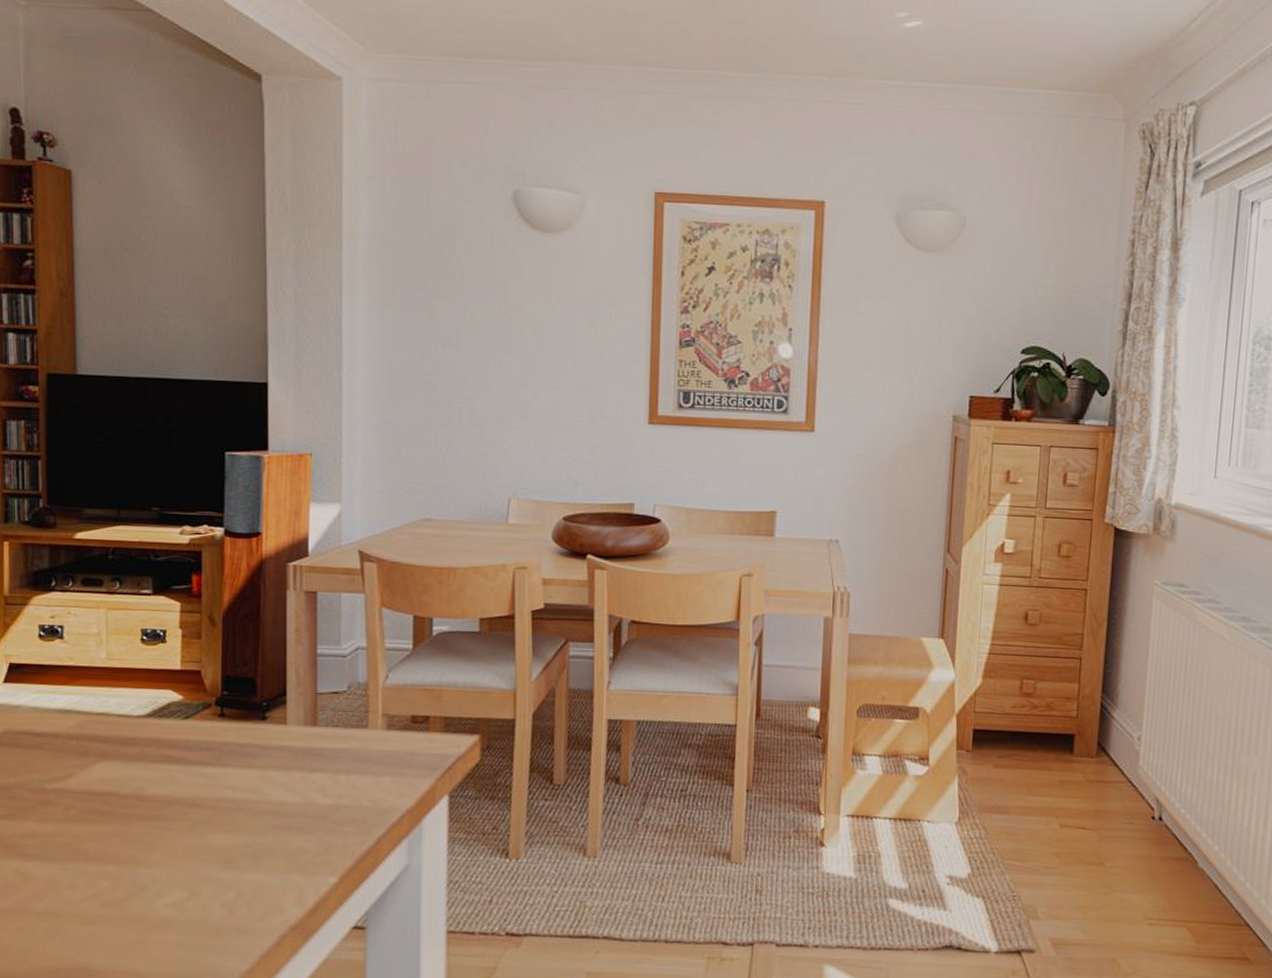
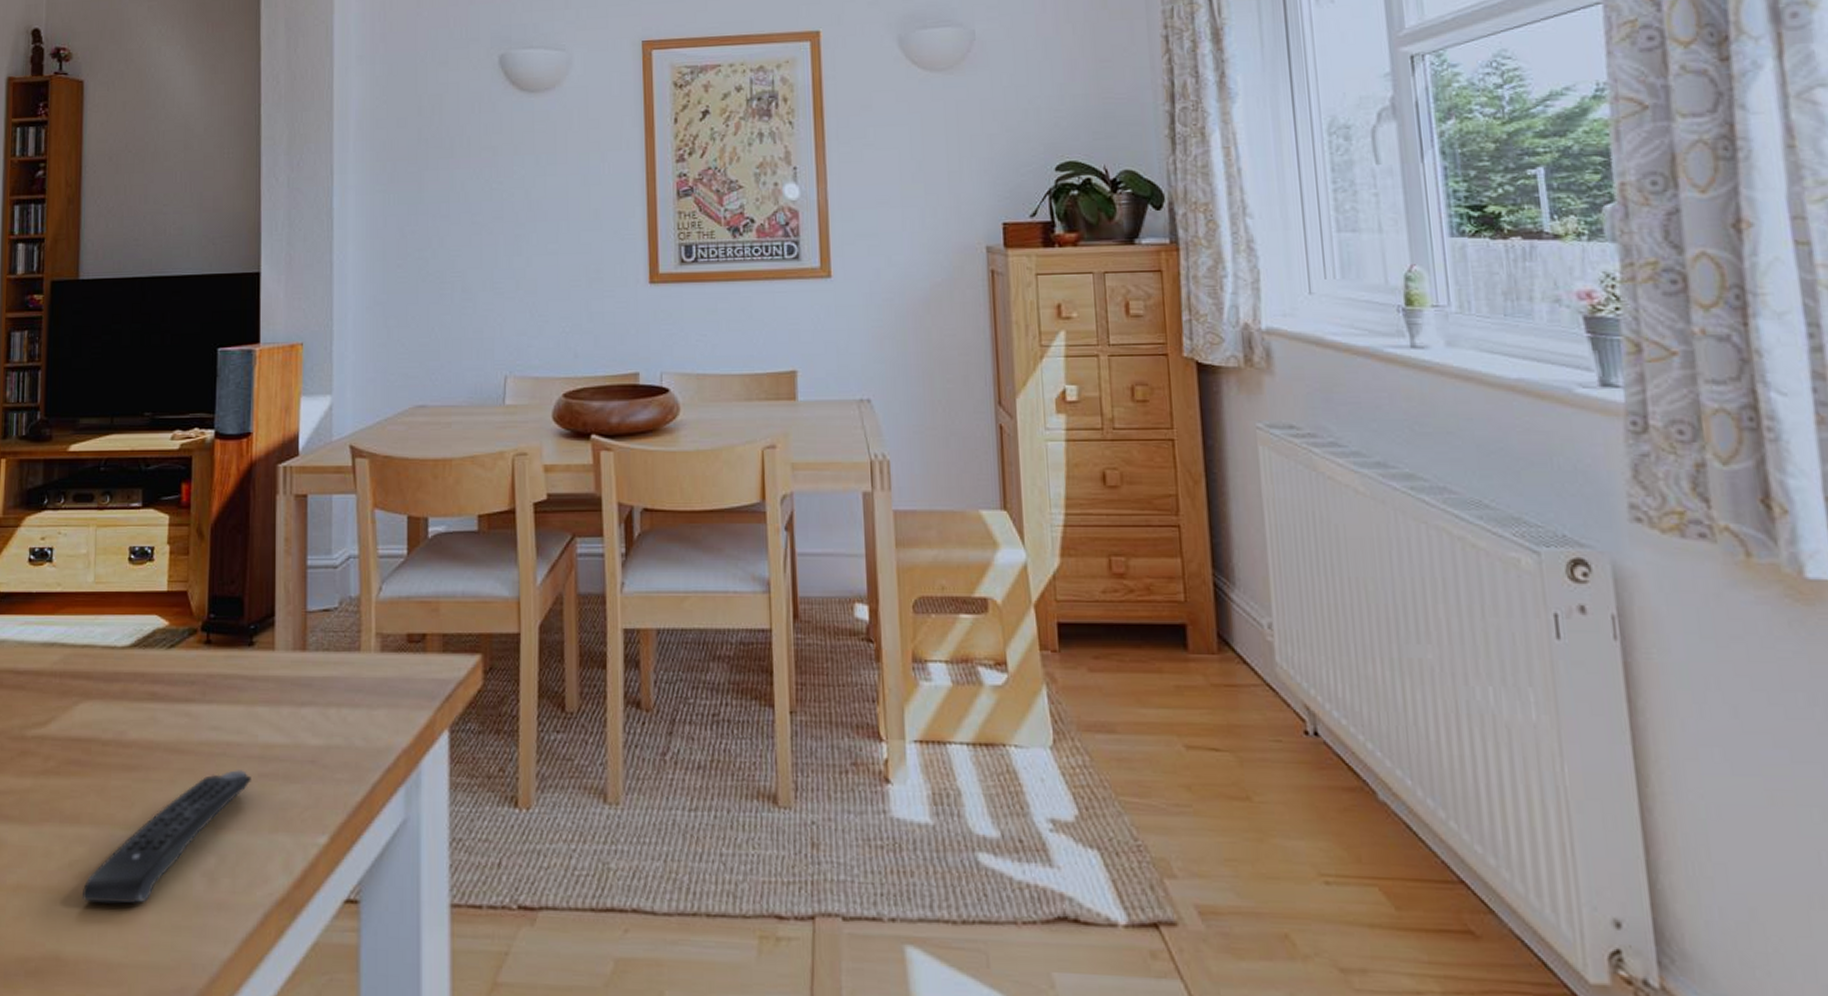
remote control: none [108,822,266,928] -> present [81,770,251,905]

